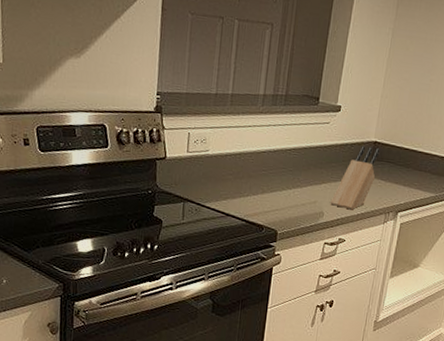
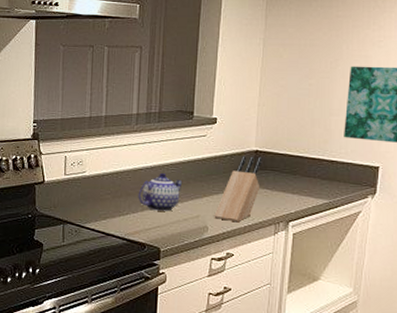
teapot: none [259,156,304,196] -> present [138,172,183,211]

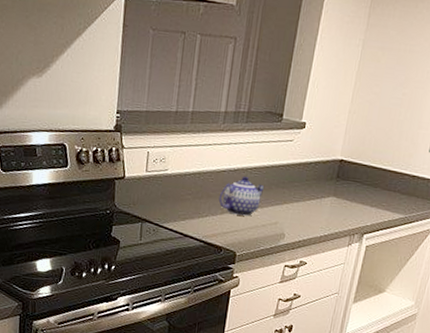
knife block: present [214,156,262,221] -> none [292,164,346,231]

